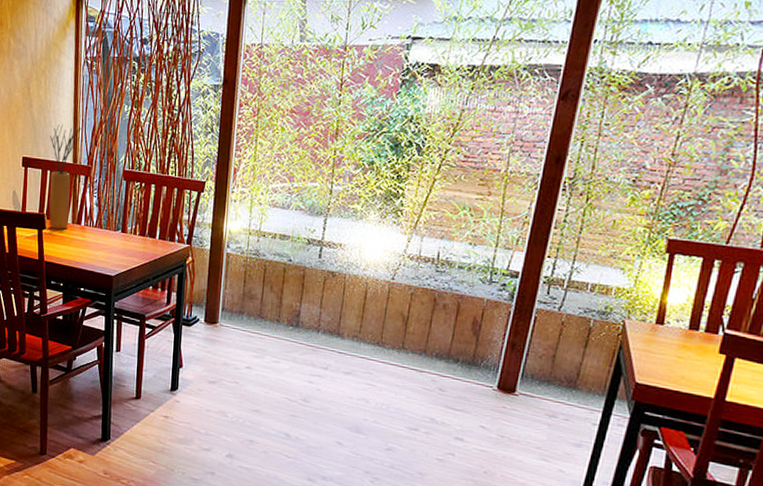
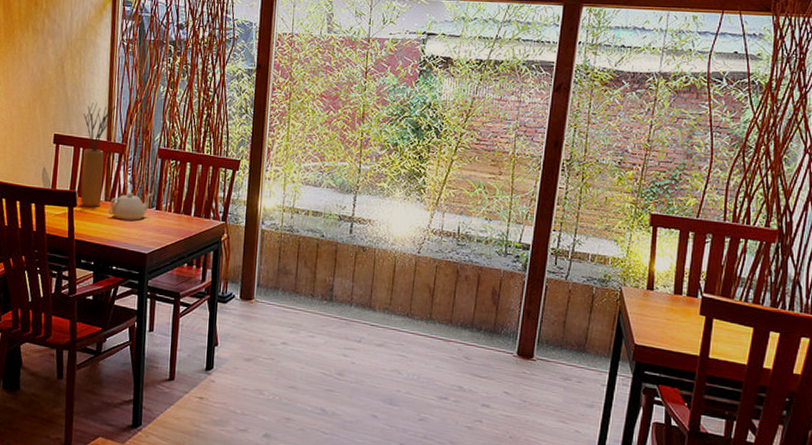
teapot: none [75,215,119,243] -> present [108,193,153,221]

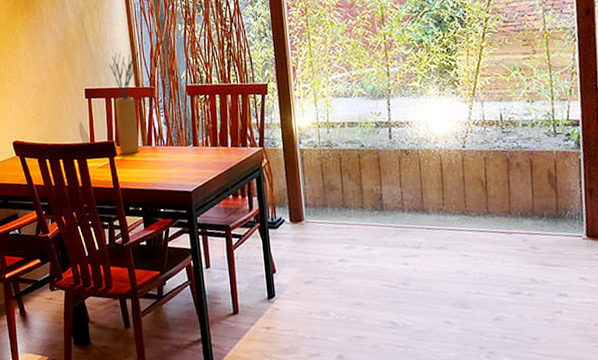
teapot: present [108,193,153,221] -> none [147,130,188,162]

